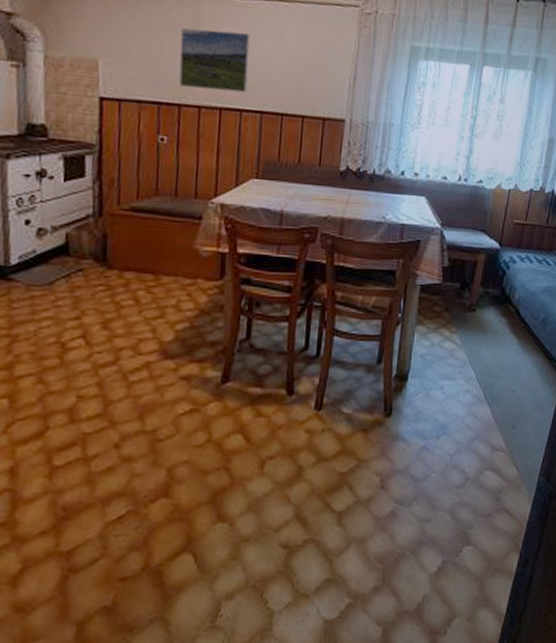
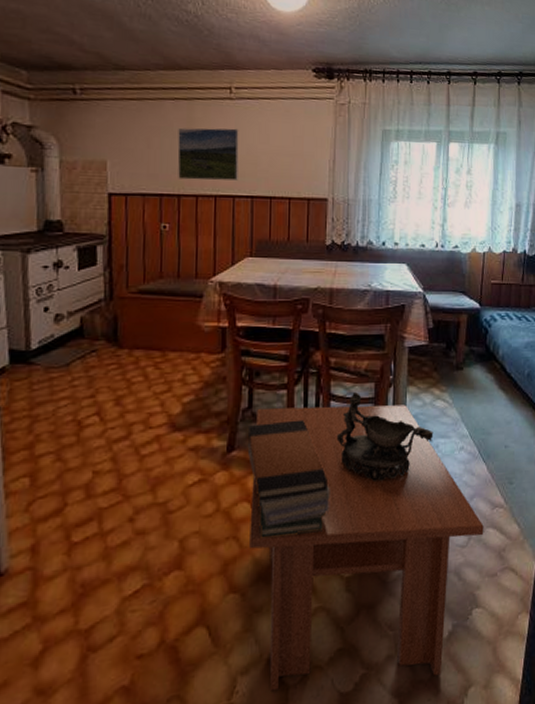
coffee table: none [240,340,482,616] -> present [249,404,484,692]
book stack: none [242,354,328,470] -> present [247,419,330,538]
decorative bowl: none [337,329,439,420] -> present [336,392,434,482]

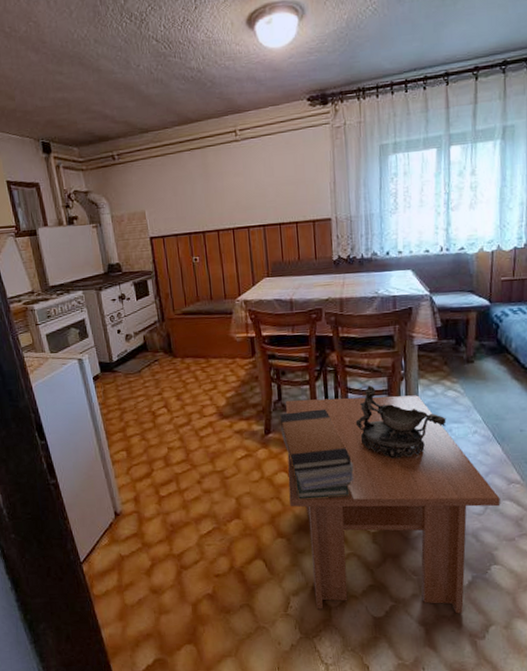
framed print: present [177,127,239,181] -> none [196,167,250,218]

